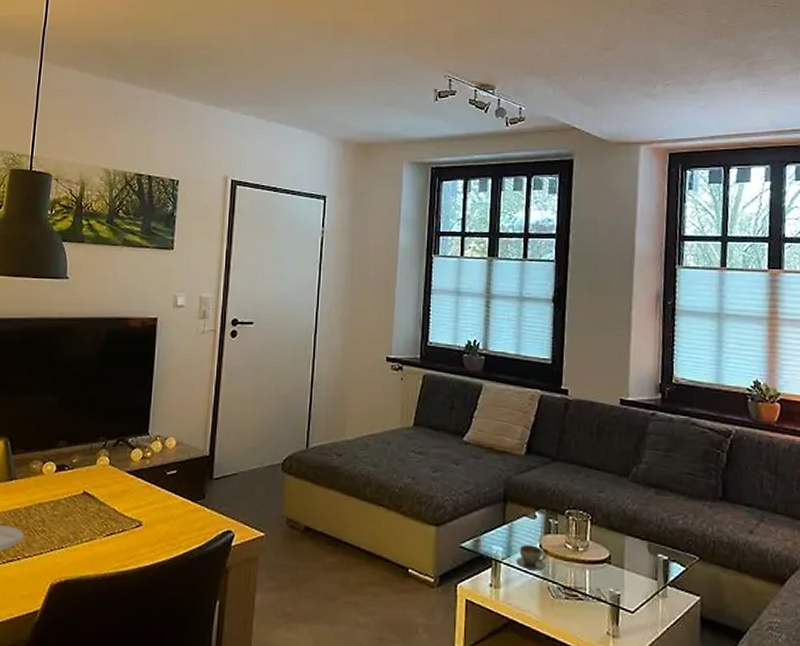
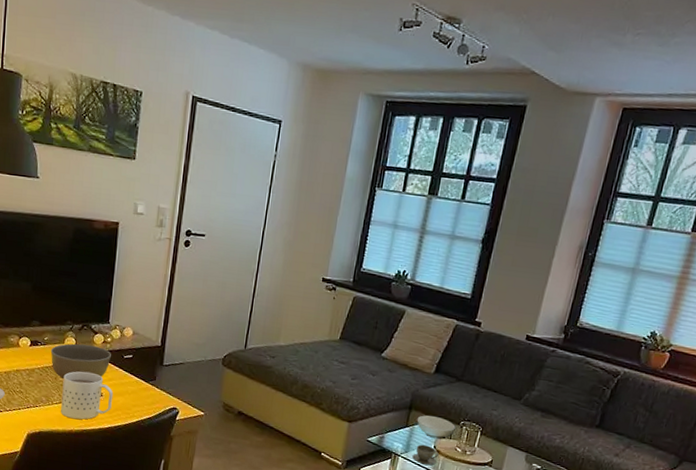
bowl: none [79,463,152,510] -> present [50,343,111,380]
mug: none [92,496,155,559] -> present [61,371,114,420]
bowl: none [514,507,561,535] -> present [417,415,456,439]

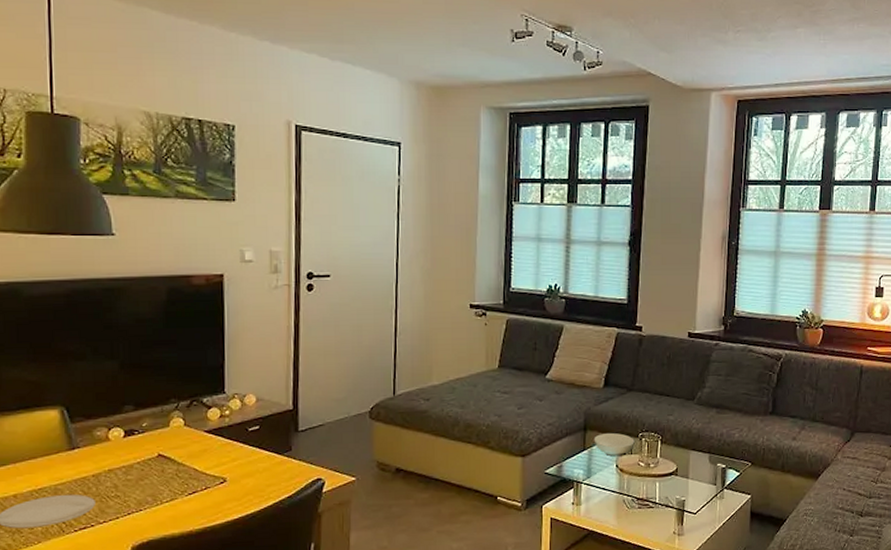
bowl: present [50,343,111,380] -> none [152,423,232,471]
mug: present [61,371,114,420] -> none [172,455,241,517]
teacup: present [412,444,439,466] -> none [595,466,622,488]

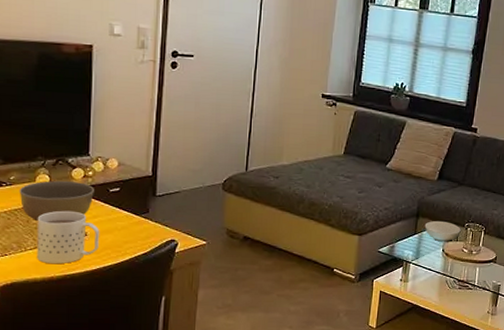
bowl: none [152,423,232,471] -> present [19,181,94,222]
mug: none [172,455,241,517] -> present [37,210,100,265]

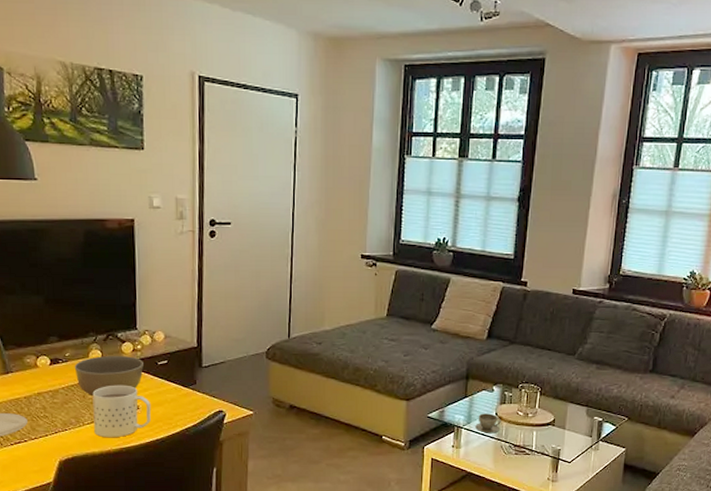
teacup: none [423,249,447,269] -> present [475,413,501,434]
bowl: present [424,221,461,242] -> none [475,383,515,405]

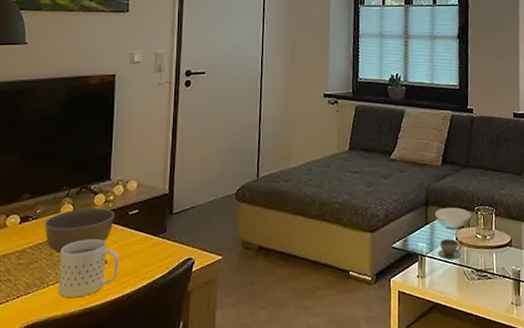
bowl: none [475,383,515,405] -> present [435,207,472,230]

